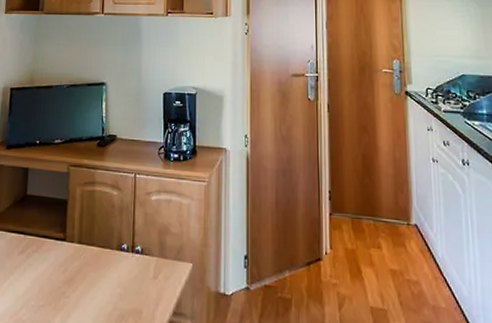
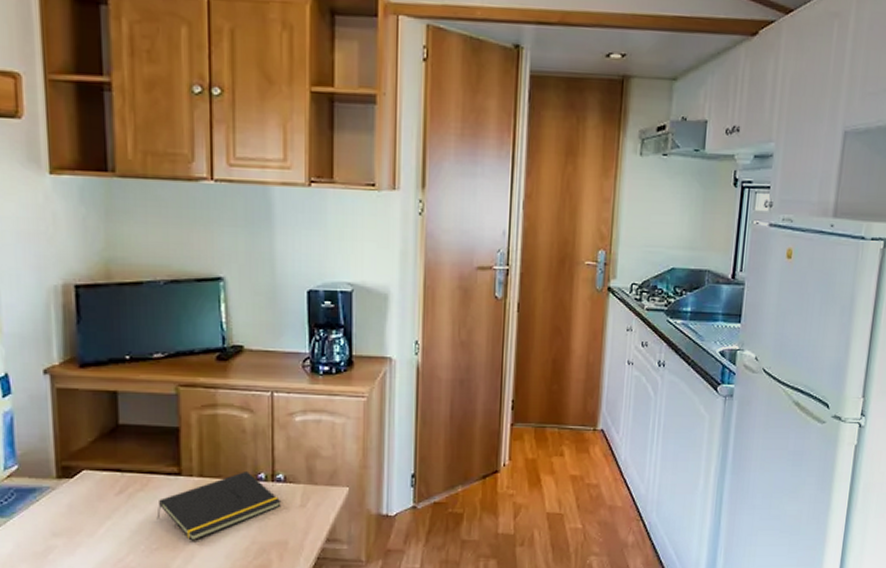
notepad: none [45,242,139,302] -> present [156,472,282,541]

